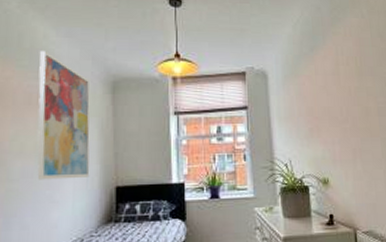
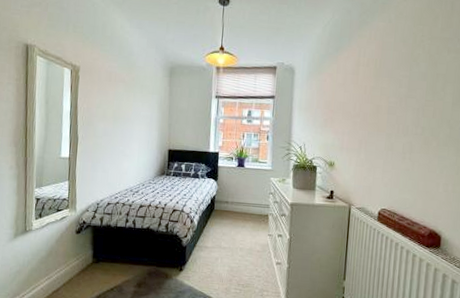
wall art: present [37,51,90,180] -> none [114,39,153,141]

